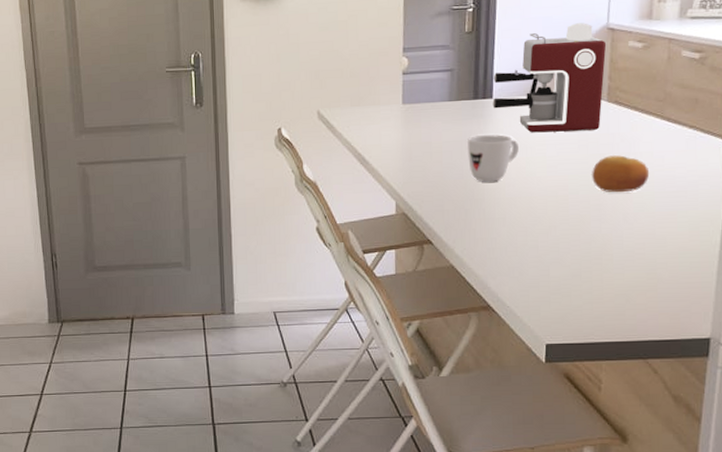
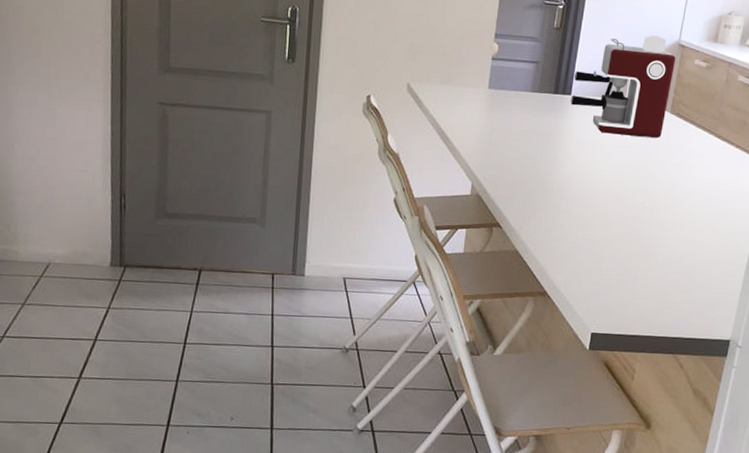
mug: present [468,134,519,182] -> none [542,128,589,175]
fruit: present [591,155,650,193] -> none [648,163,699,200]

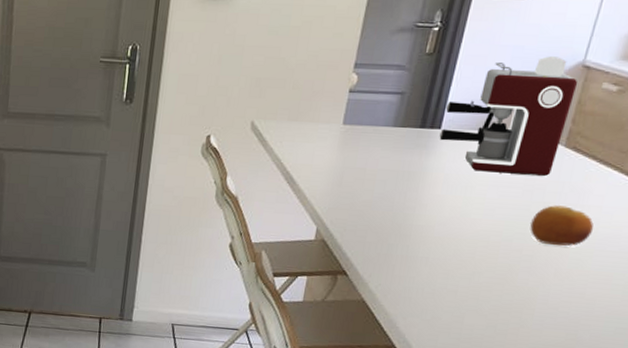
fruit: none [648,163,699,200] -> present [529,205,594,246]

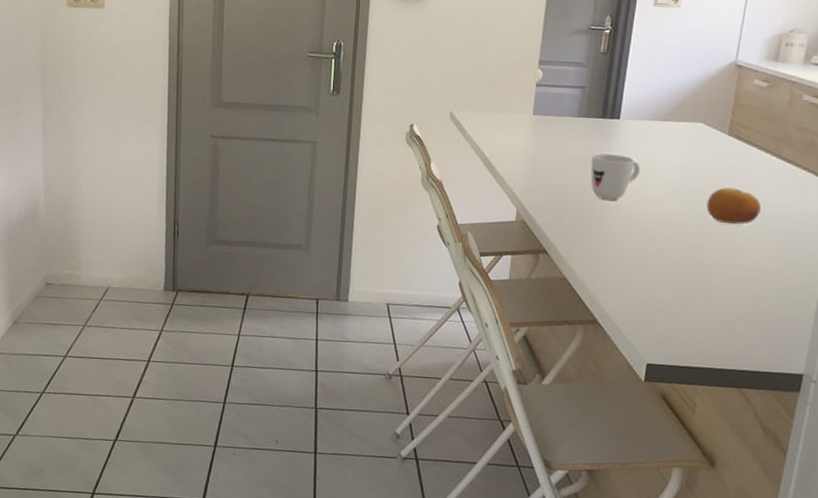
mug: none [401,167,459,219] -> present [590,153,640,200]
coffee maker: present [439,56,578,177] -> none [619,56,733,162]

